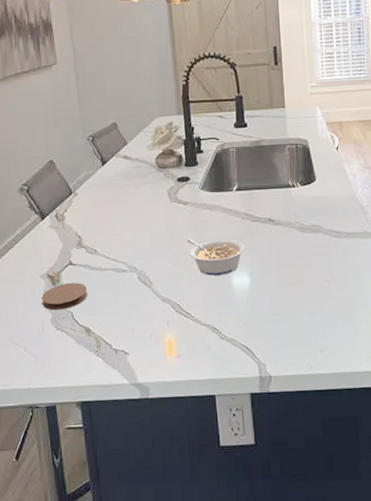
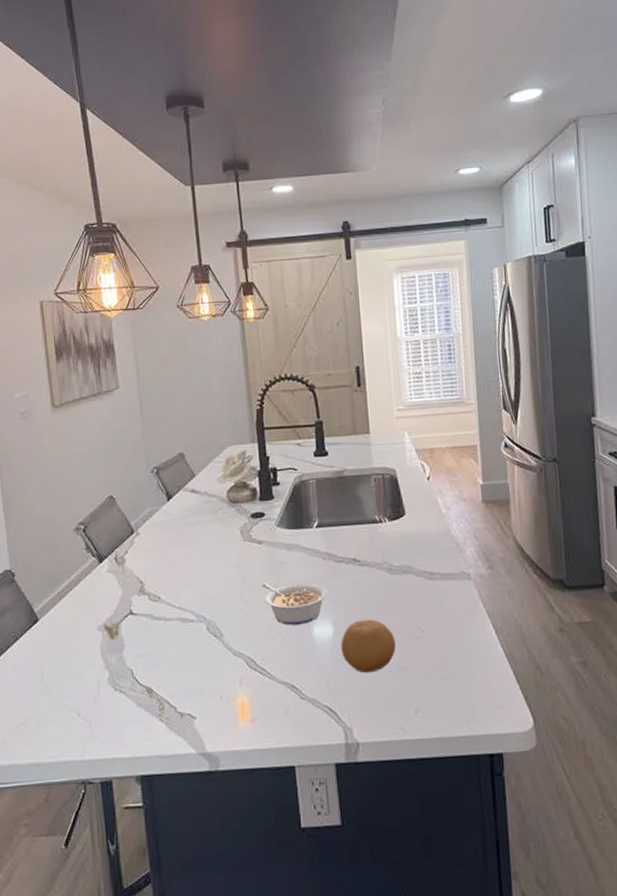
coaster: present [42,282,87,311] -> none [98,634,149,668]
fruit: none [256,271,305,318] -> present [341,619,396,673]

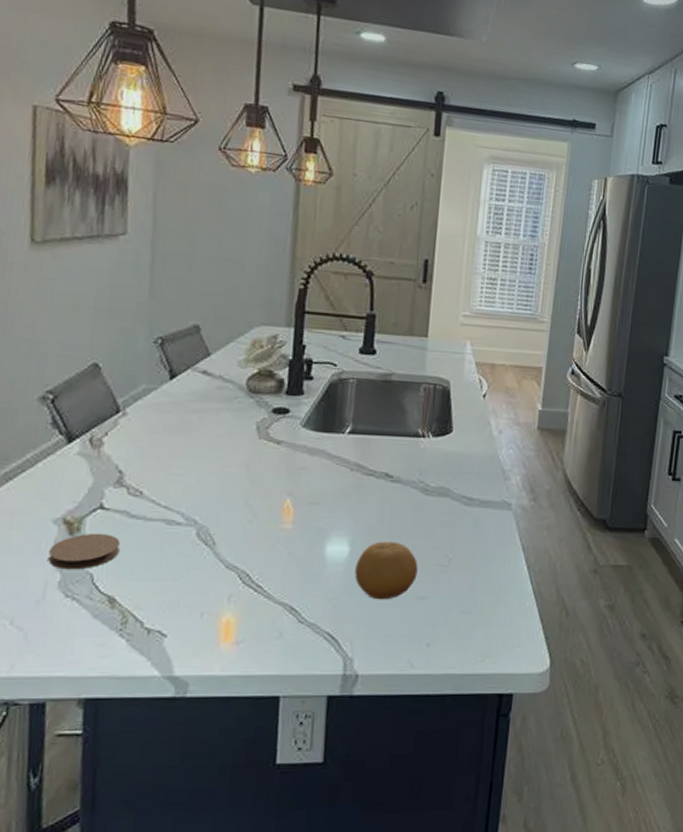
coaster: none [98,634,149,668] -> present [48,533,120,570]
legume: present [261,583,328,625] -> none [272,489,350,540]

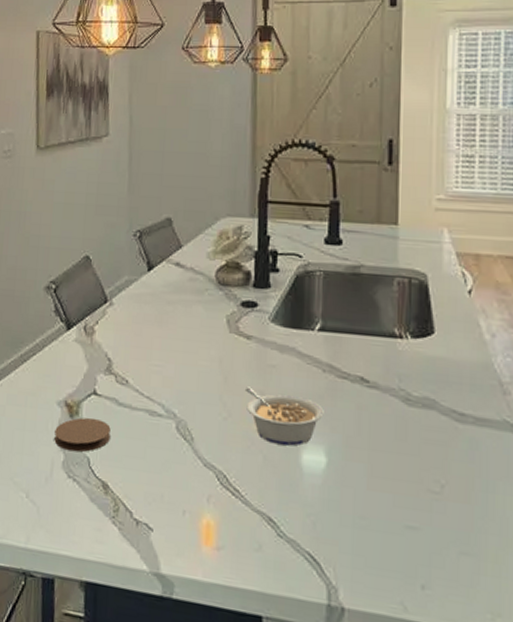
legume: none [272,489,350,540] -> present [244,386,324,446]
fruit: present [354,541,418,600] -> none [334,454,405,525]

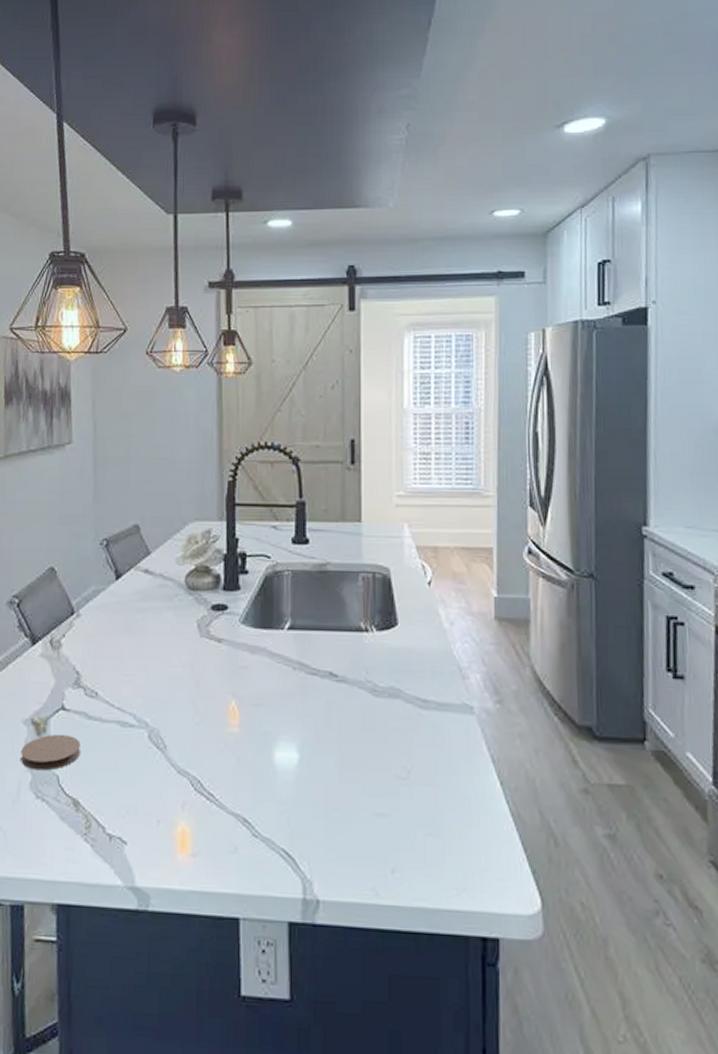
legume: present [244,386,324,446] -> none [216,690,295,745]

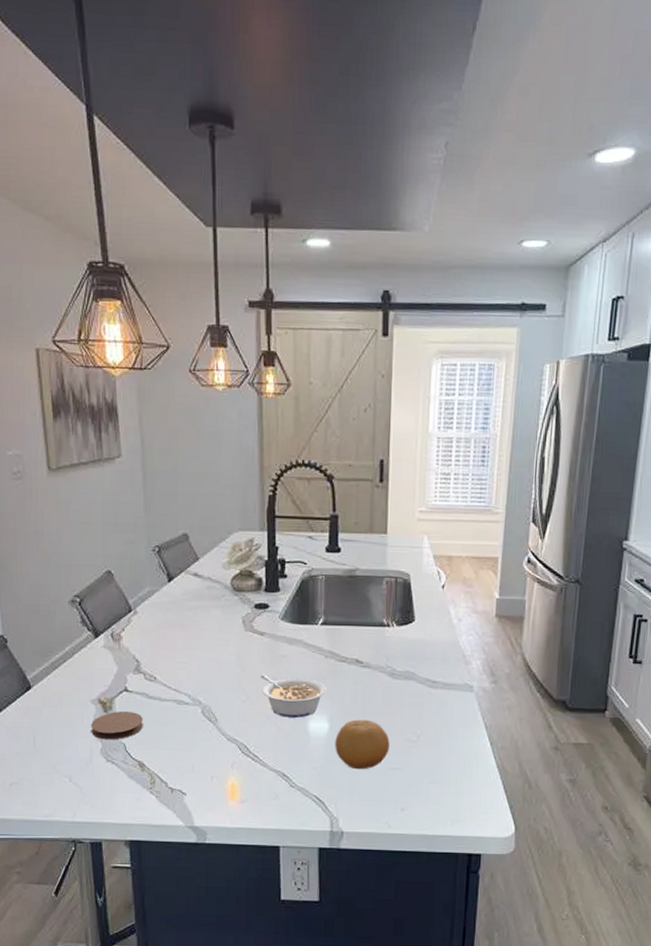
legume: none [216,690,295,745] -> present [260,674,326,718]
fruit: none [307,748,374,816] -> present [335,719,390,770]

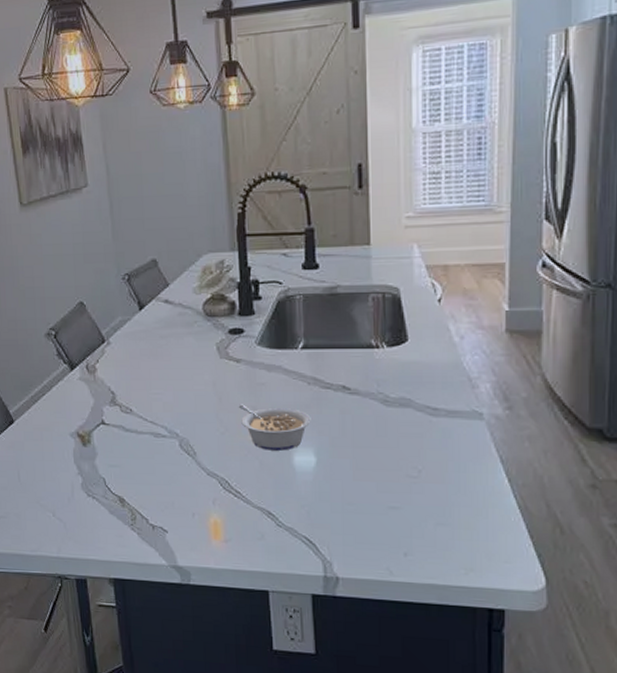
coaster: present [91,711,143,740] -> none [71,444,121,475]
fruit: present [335,719,390,770] -> none [324,452,387,509]

